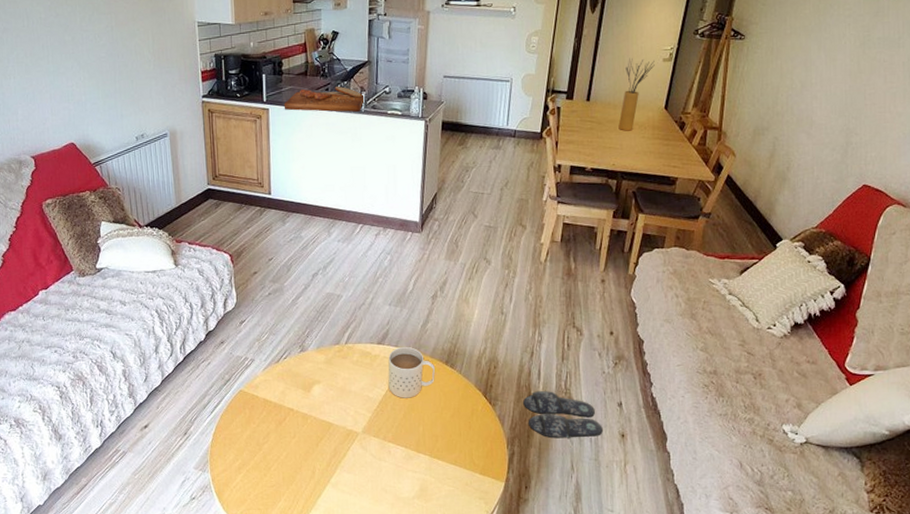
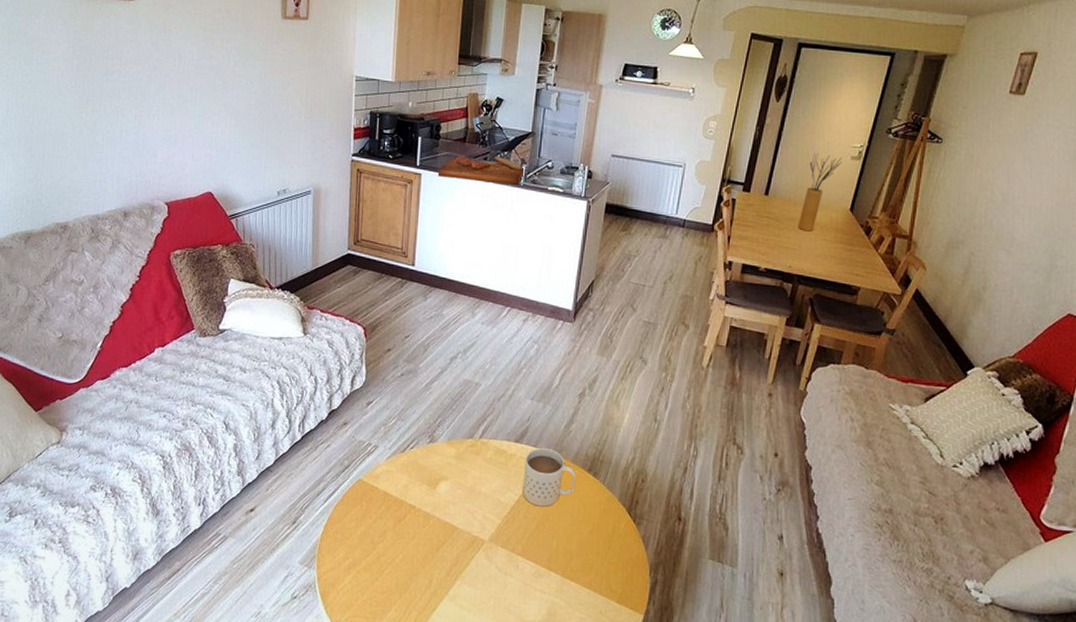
slippers: present [523,391,603,439] -> none [671,513,759,572]

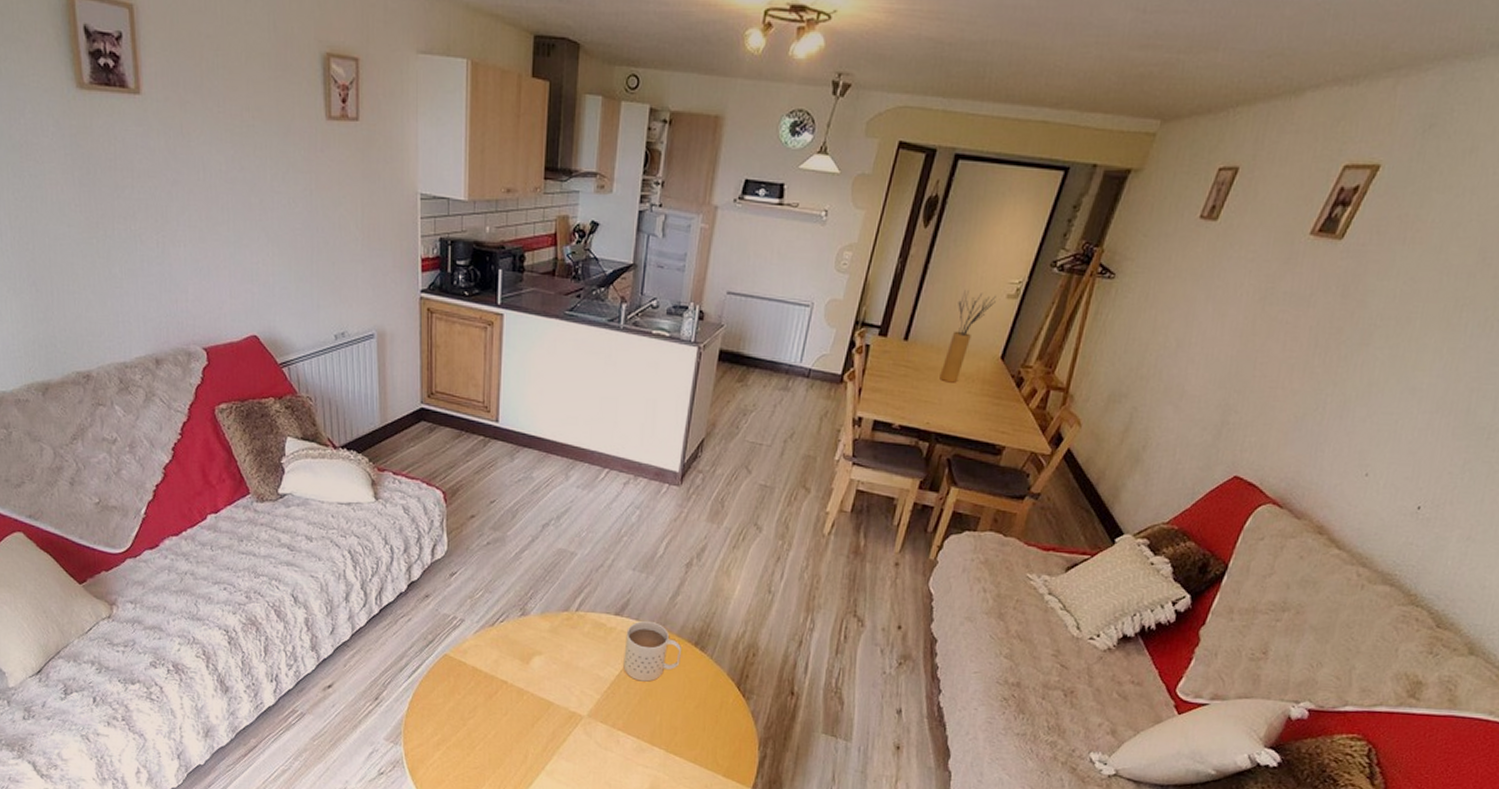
cutting board: present [437,156,526,186] -> none [522,293,627,329]

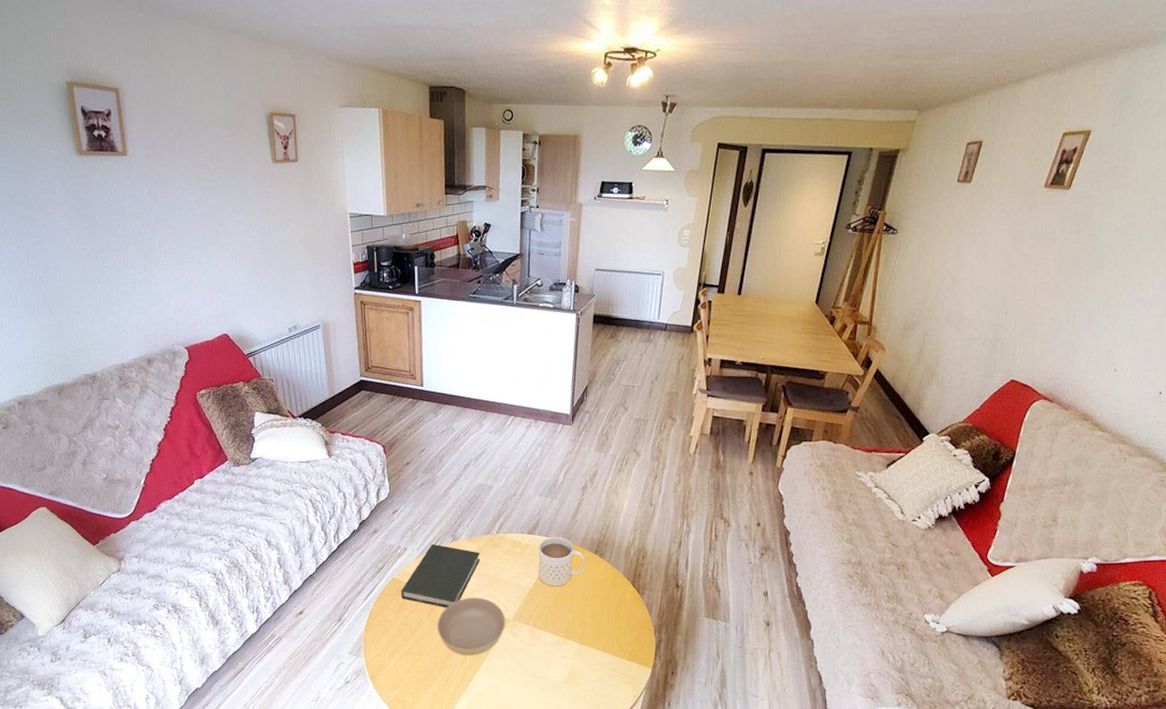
book: none [453,617,554,696] -> present [401,543,481,608]
bowl: none [495,685,579,756] -> present [437,597,506,656]
vase: present [939,289,996,383] -> none [769,251,806,325]

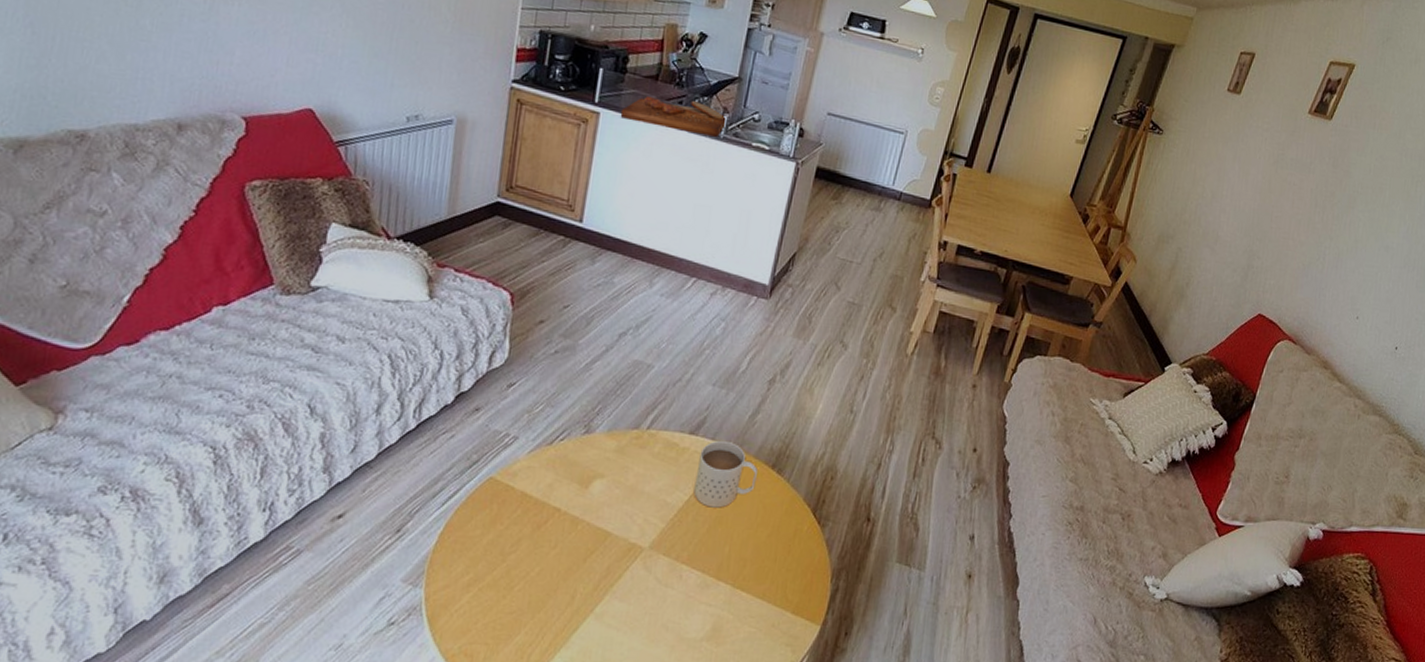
book: present [401,543,481,608] -> none [497,434,620,526]
cutting board: none [436,279,518,305] -> present [620,96,729,139]
bowl: present [437,597,506,656] -> none [540,513,639,596]

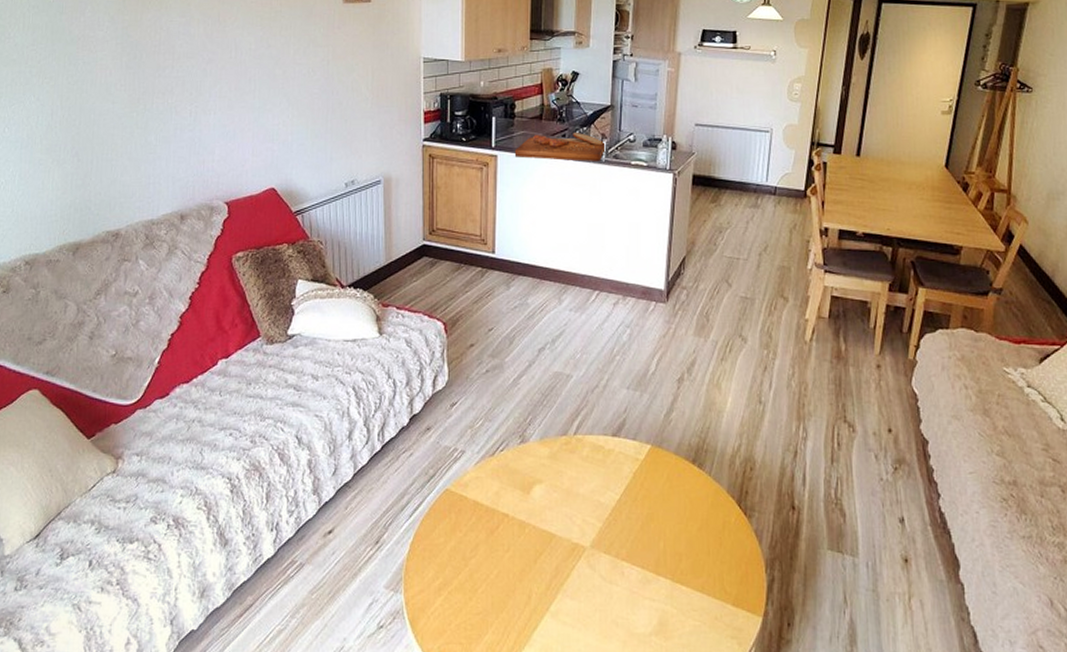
mug: present [693,440,759,508] -> none [623,440,681,505]

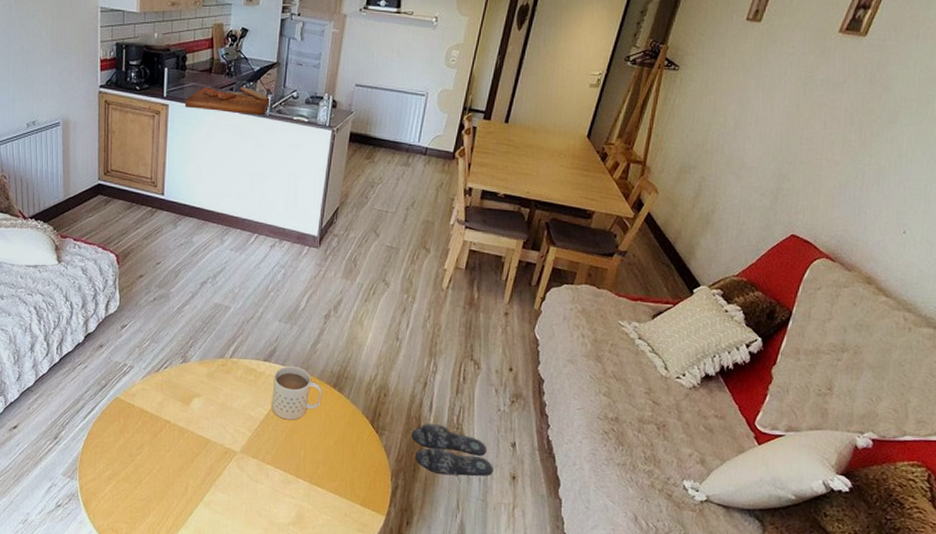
mug: none [623,440,681,505] -> present [271,365,323,420]
slippers: none [785,501,882,562] -> present [412,424,493,476]

